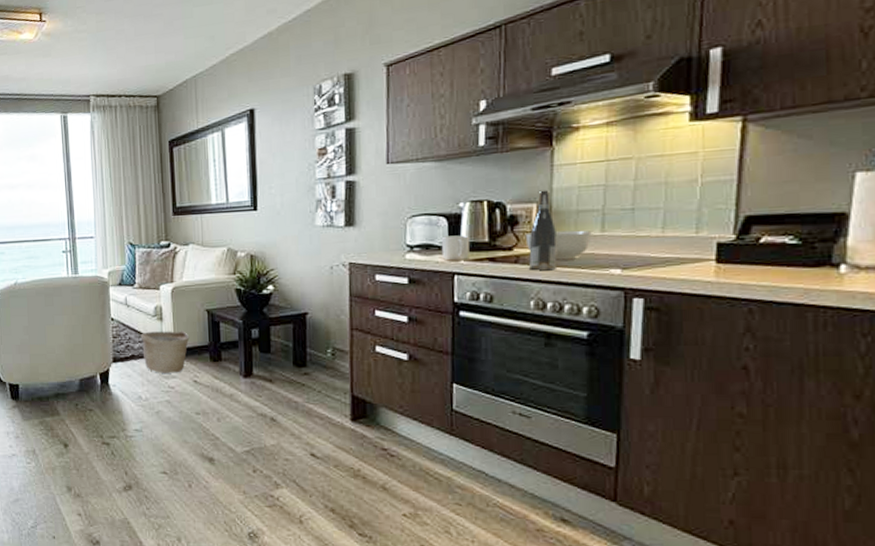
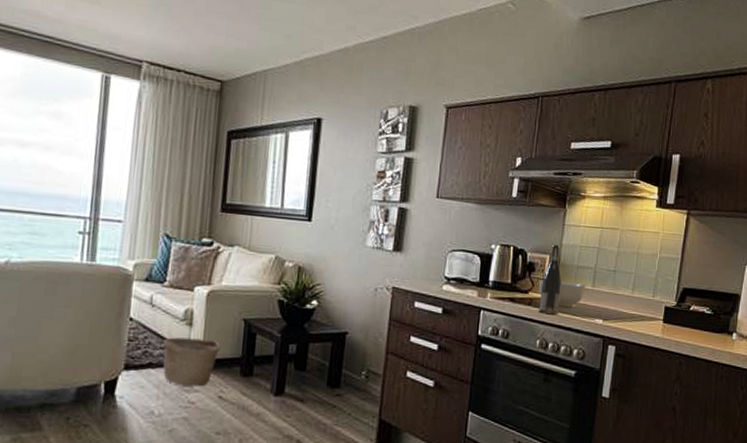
mug: present [441,235,471,262] -> none [472,273,497,299]

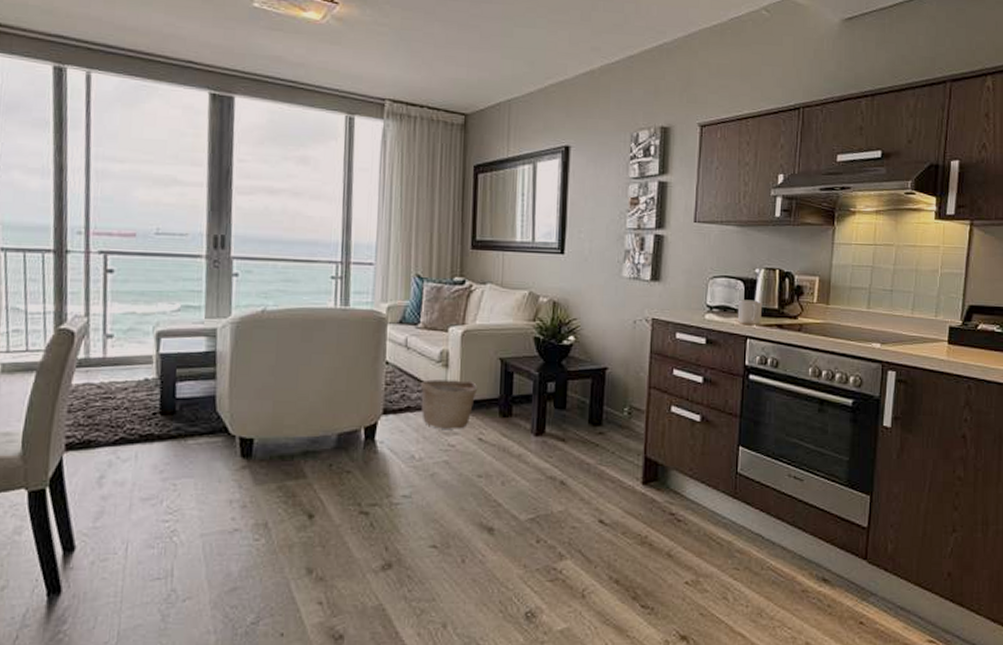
mug: none [472,273,497,299] -> present [737,299,763,326]
bowl: present [538,279,586,308] -> none [808,303,860,333]
wine bottle: present [539,244,562,315] -> none [810,265,834,341]

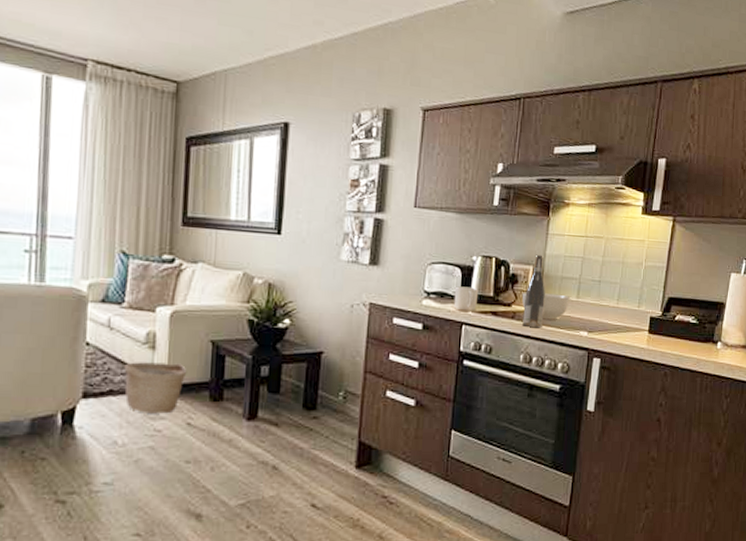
bowl: none [808,303,860,333] -> present [521,292,570,321]
wine bottle: none [810,265,834,341] -> present [522,254,546,328]

